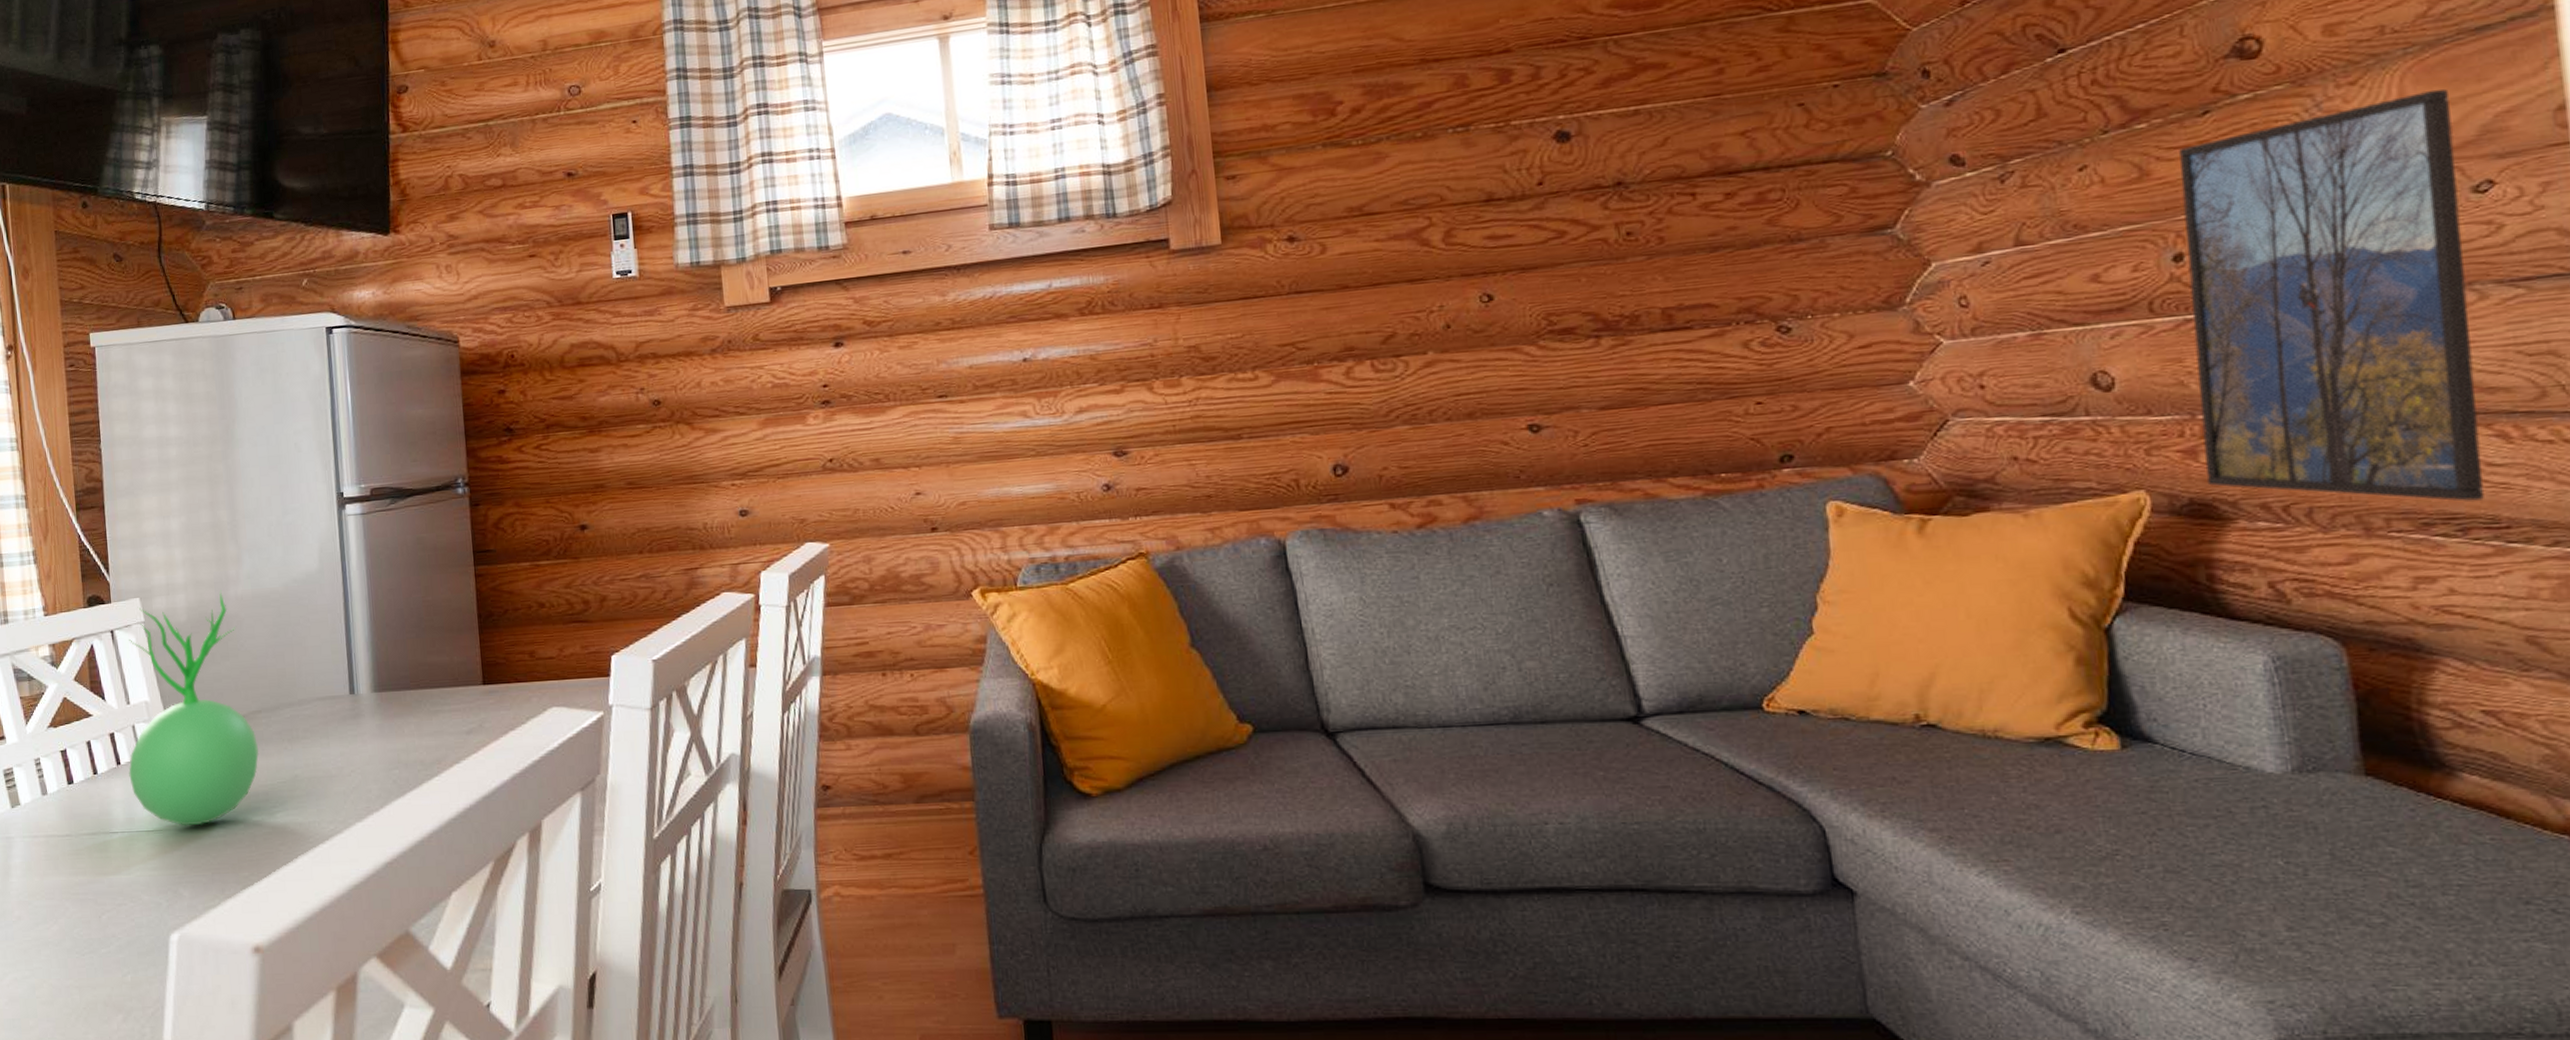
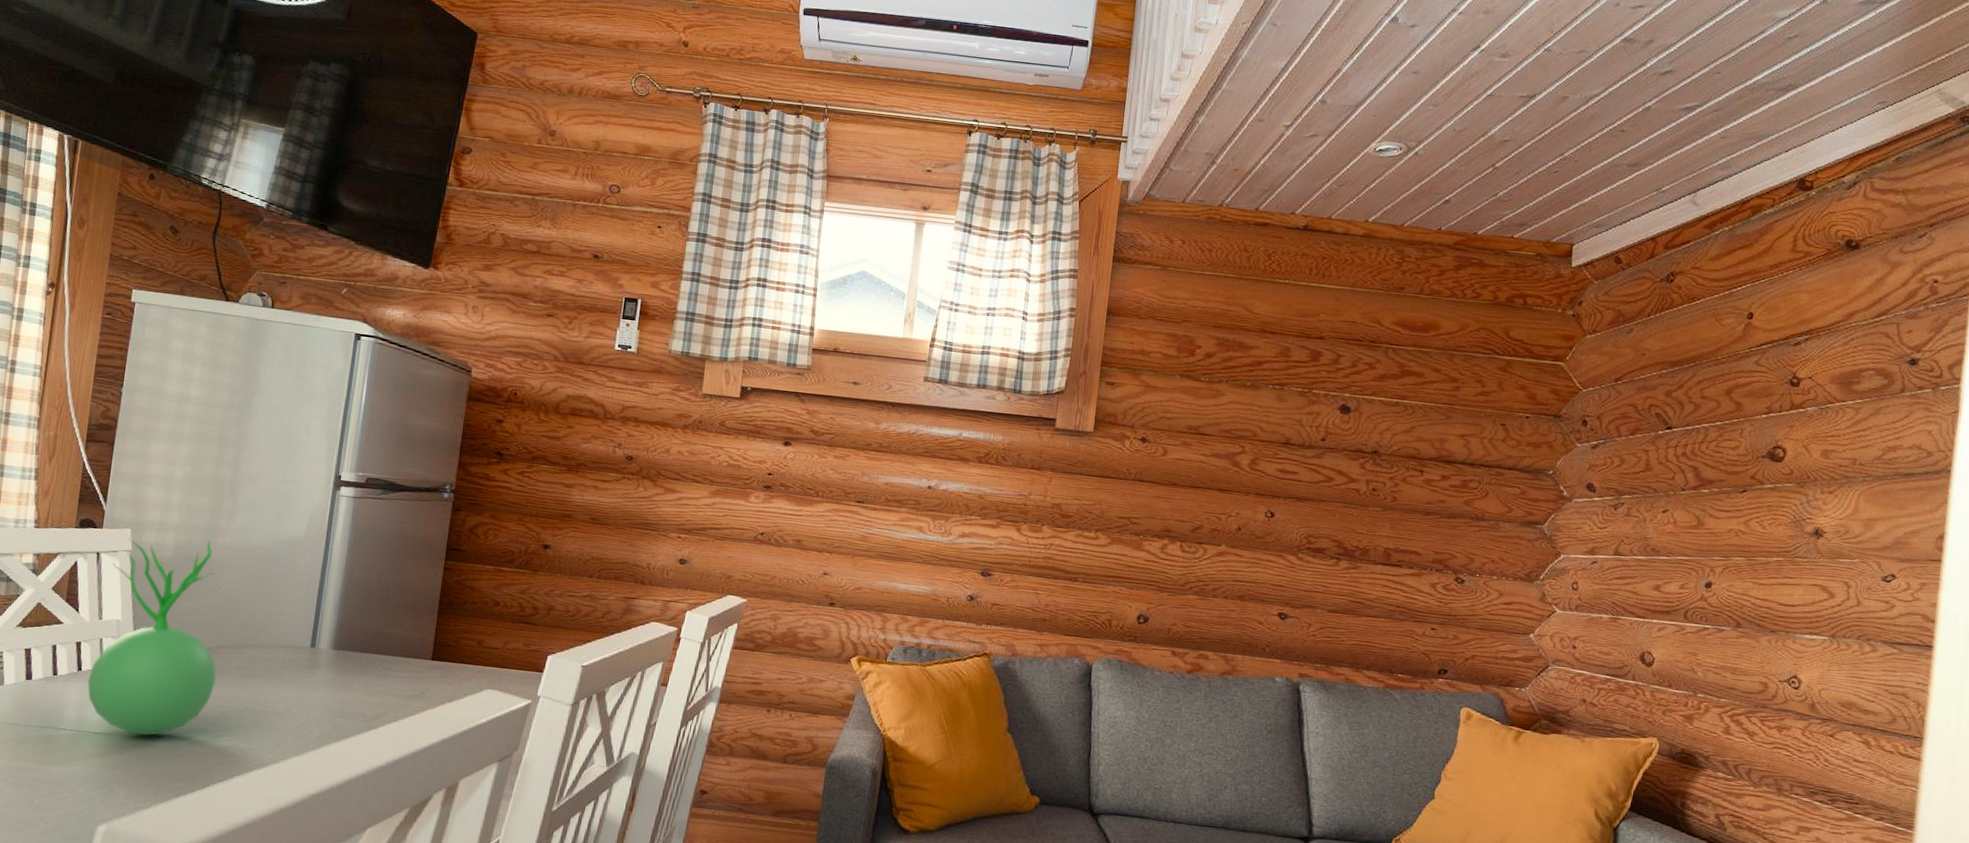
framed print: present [2179,89,2484,501] -> none [1694,508,1882,783]

